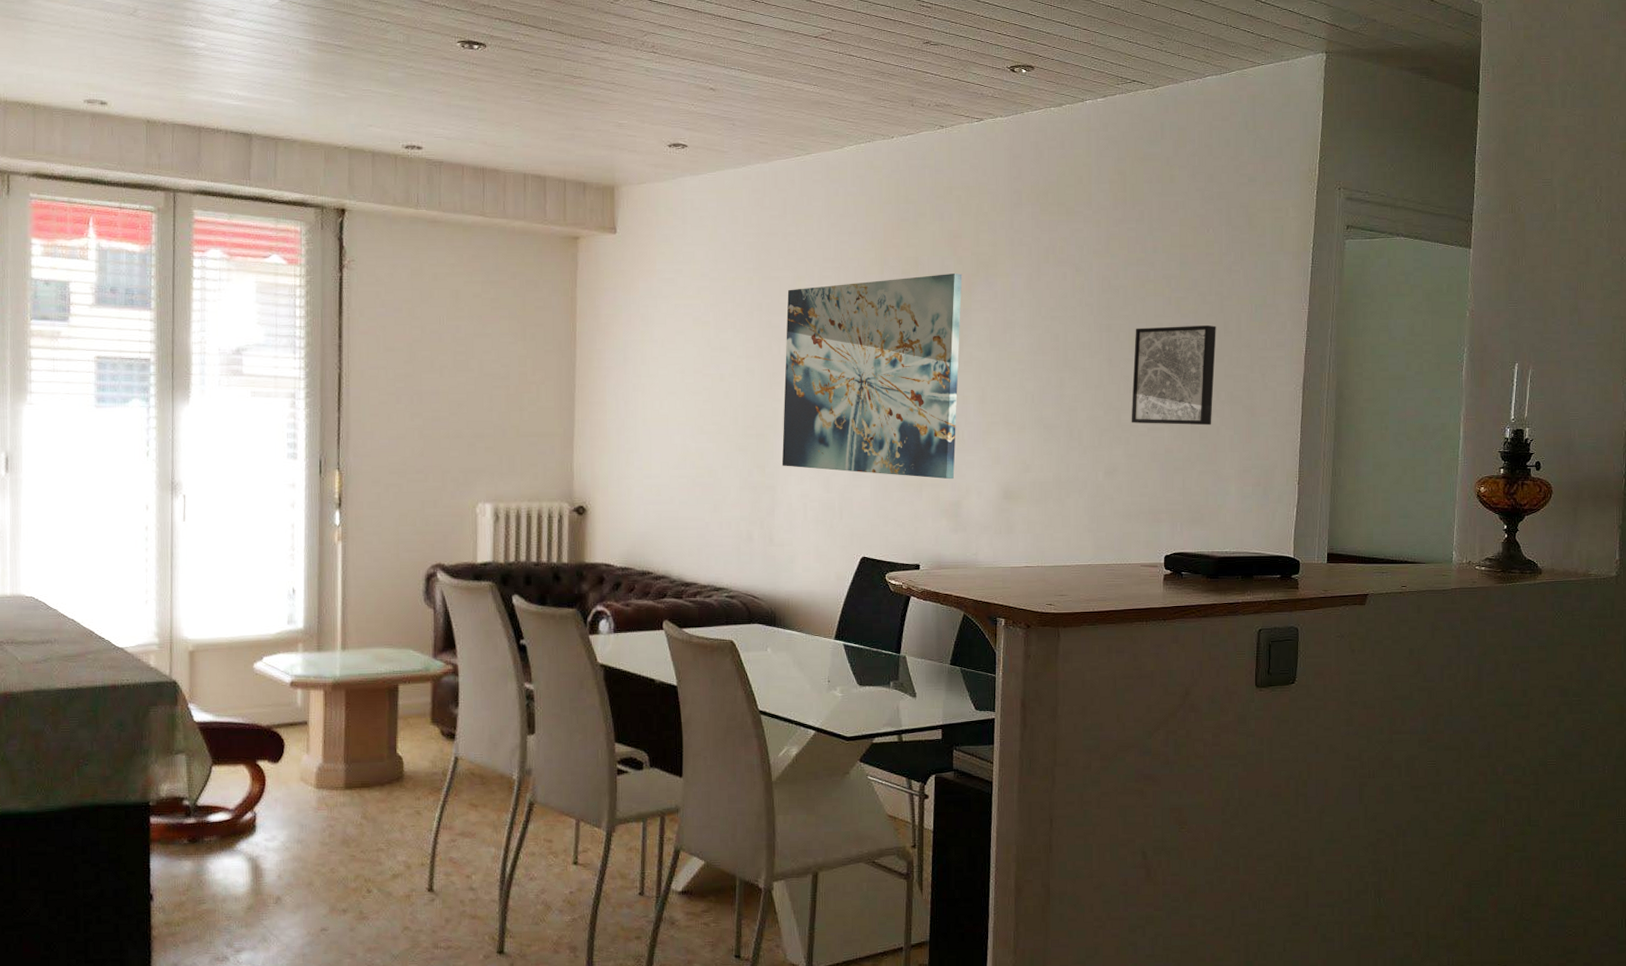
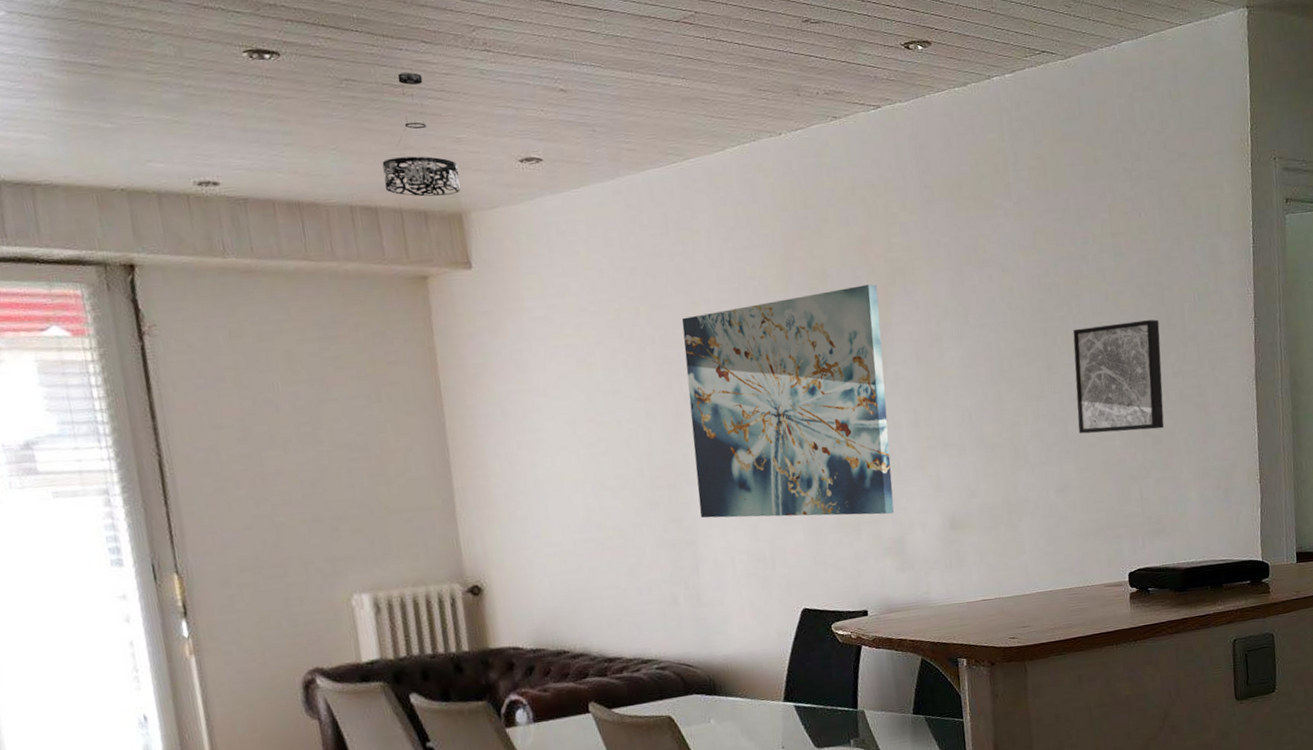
pendant light: none [554,67,617,170] -> present [382,72,461,197]

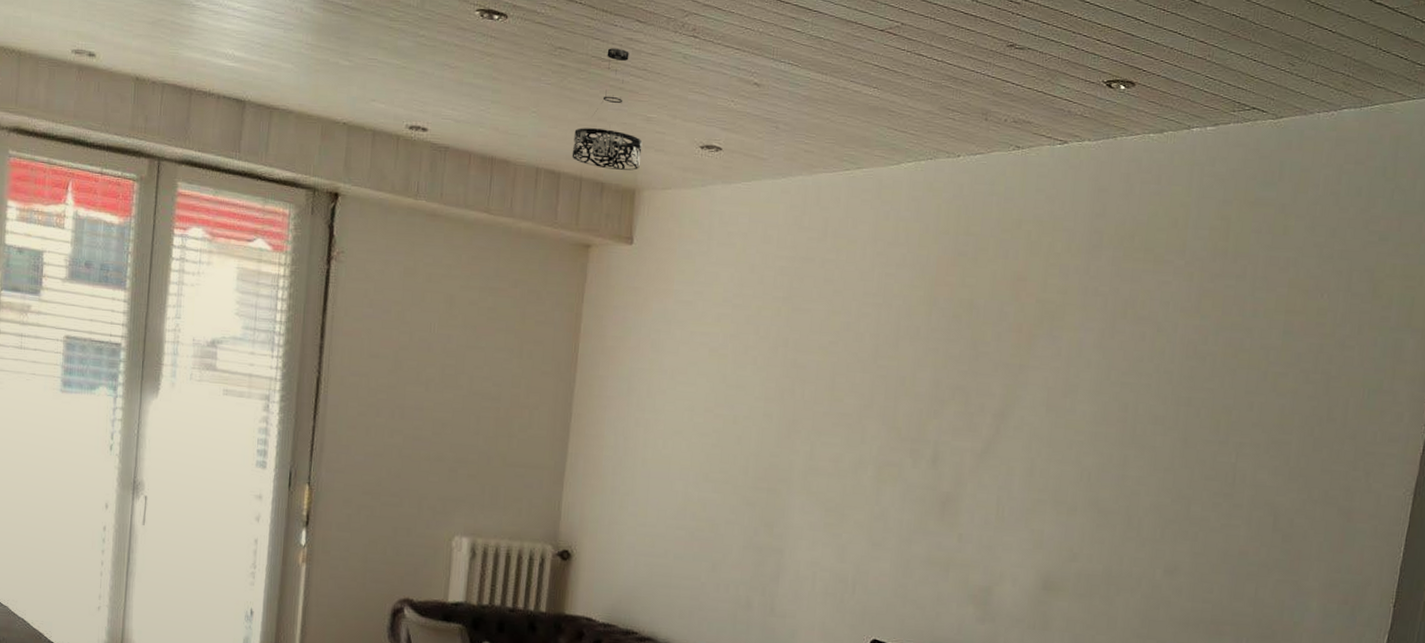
wall art: present [681,284,894,518] -> none [792,321,1023,562]
wall art: present [1072,319,1164,434] -> none [1202,404,1318,528]

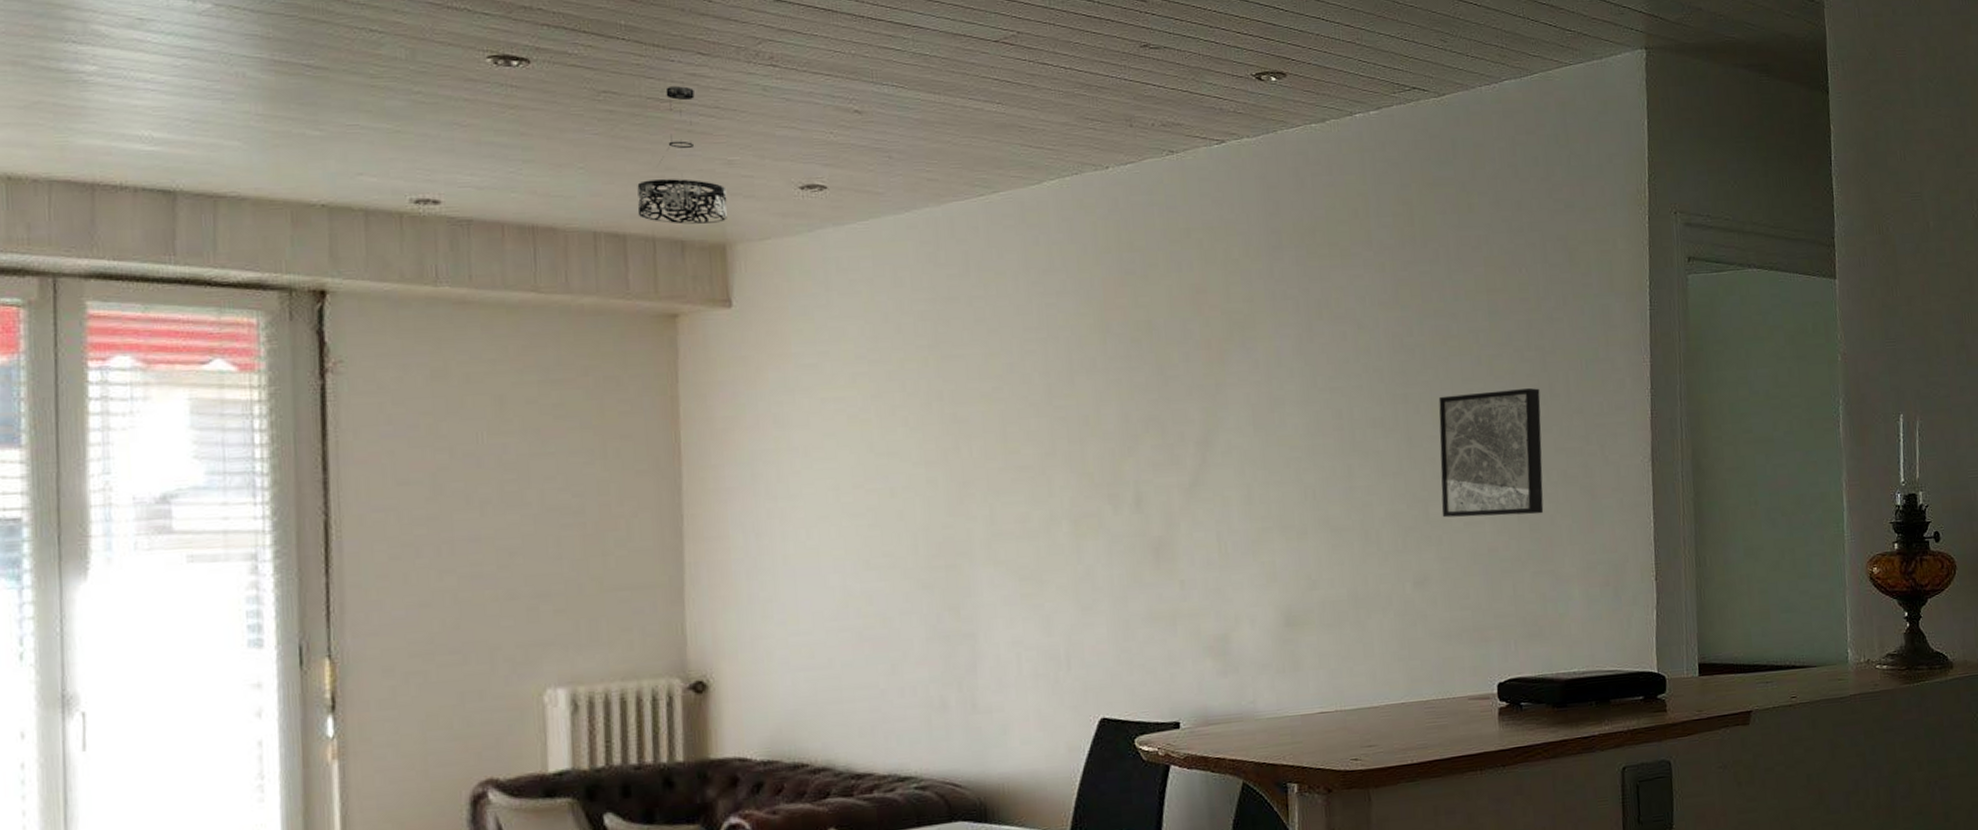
wall art: none [1202,404,1318,528] -> present [1438,388,1544,518]

